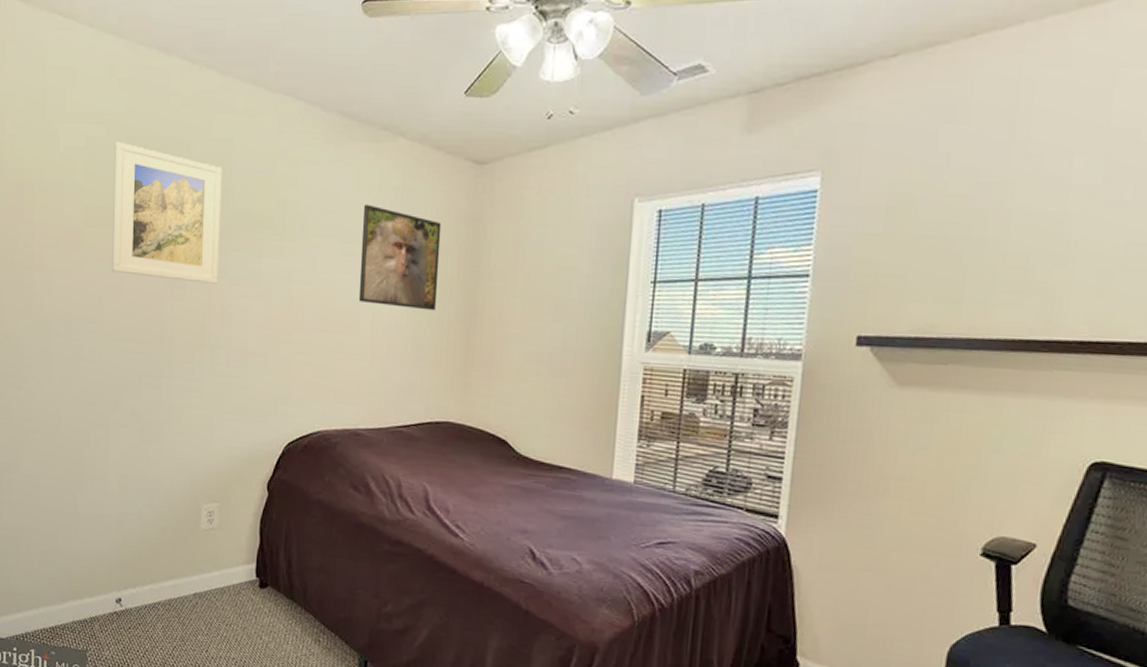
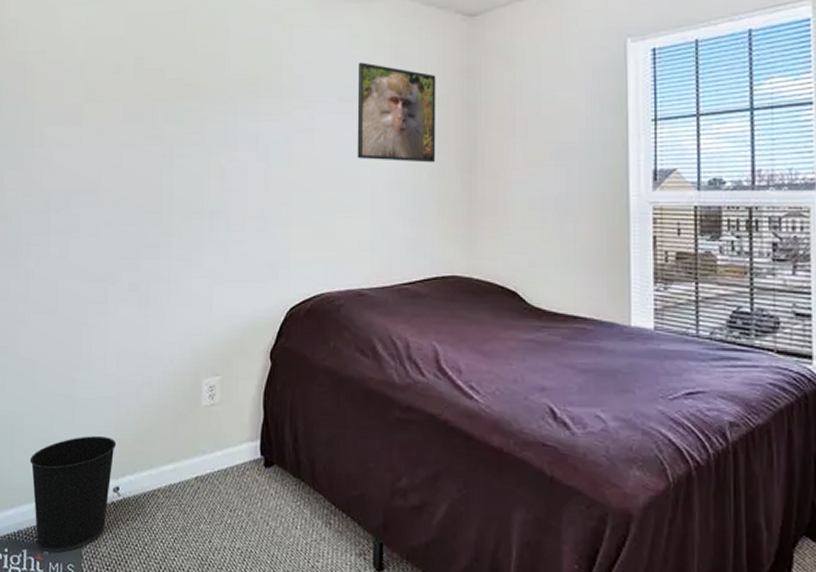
wastebasket: none [36,550,119,654] -> present [30,436,117,554]
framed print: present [111,141,223,284] -> none [110,18,219,150]

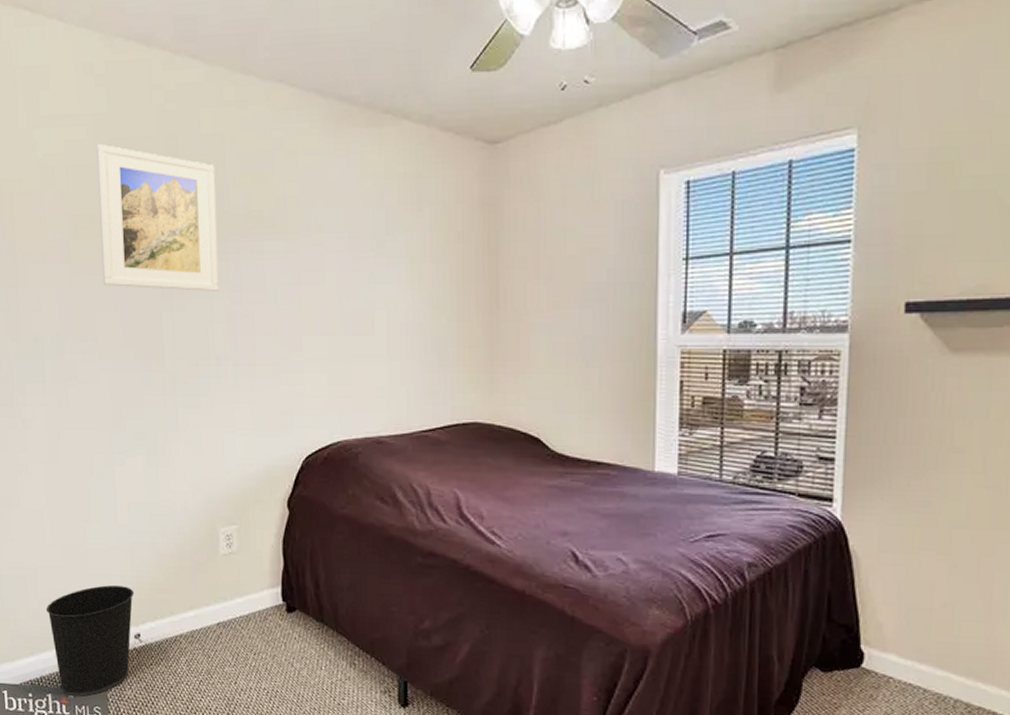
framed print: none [110,18,219,150] -> present [96,143,219,291]
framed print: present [357,62,436,163] -> none [369,195,456,305]

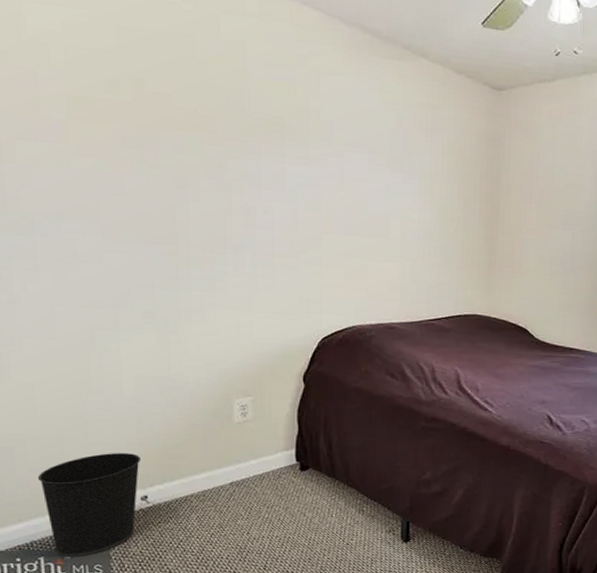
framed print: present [96,143,219,291] -> none [101,29,237,187]

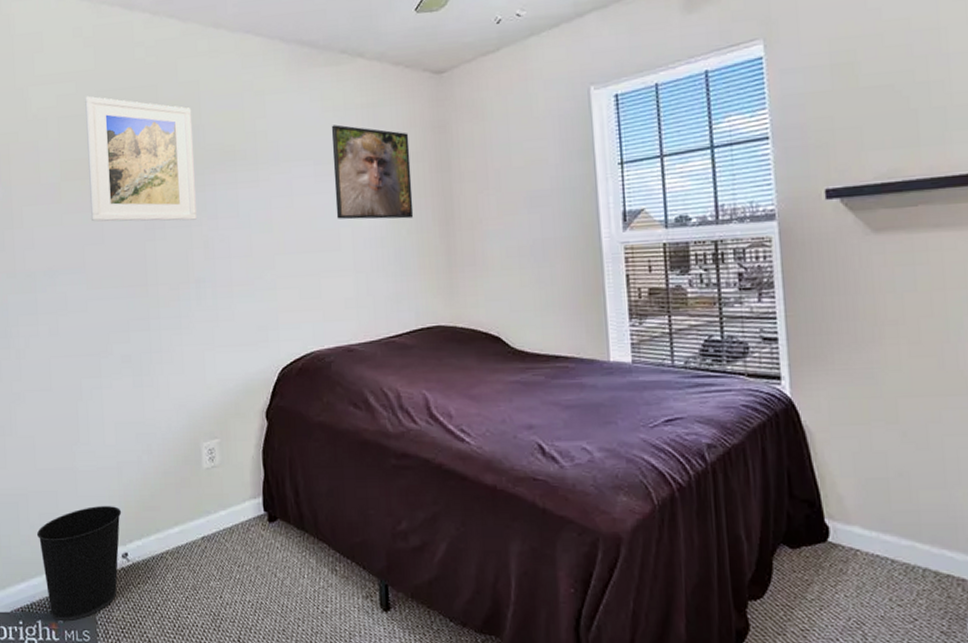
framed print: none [101,29,237,187] -> present [85,96,197,222]
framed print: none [387,118,464,218] -> present [331,124,414,220]

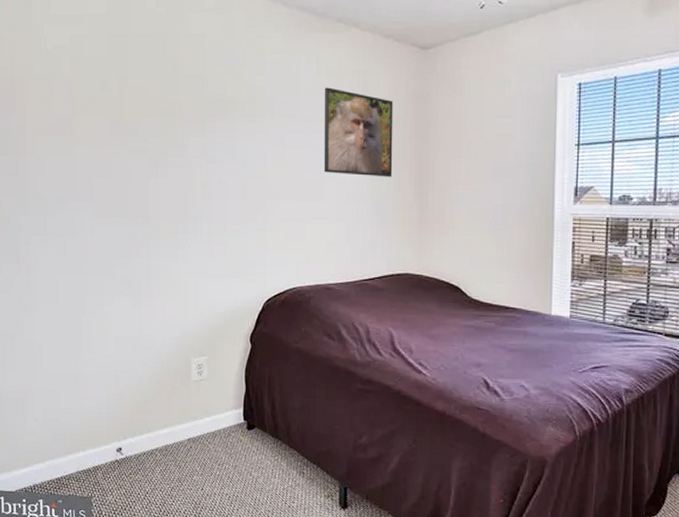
wastebasket: present [37,506,122,622] -> none [41,406,118,502]
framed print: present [85,96,197,222] -> none [97,39,197,162]

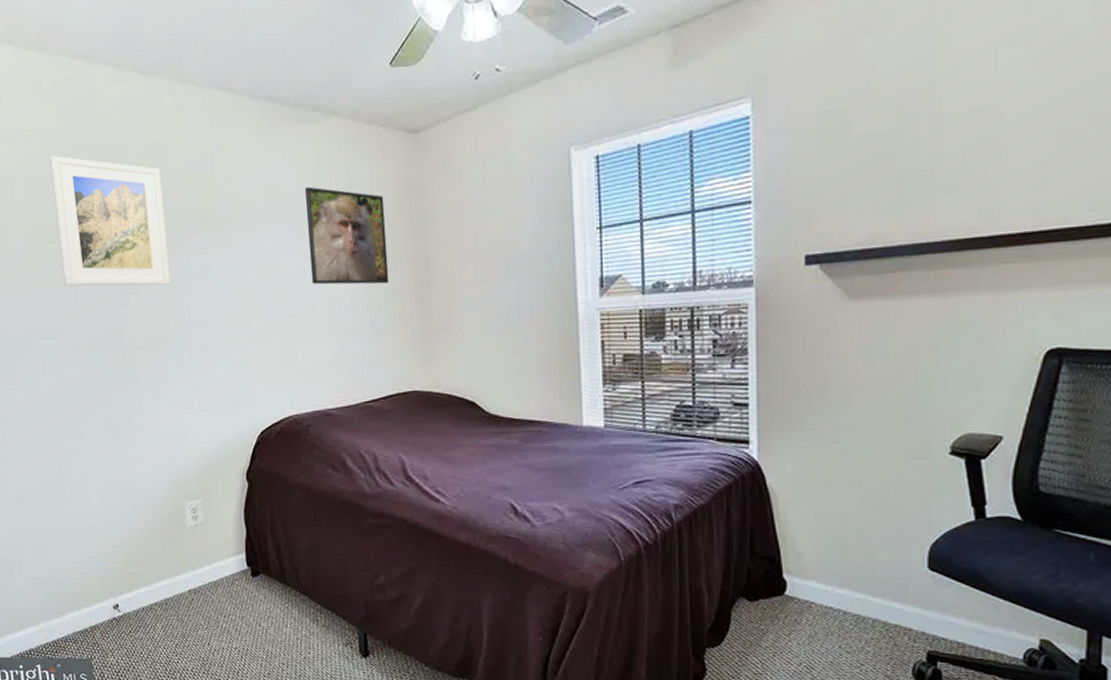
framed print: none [97,39,197,162] -> present [50,155,171,286]

